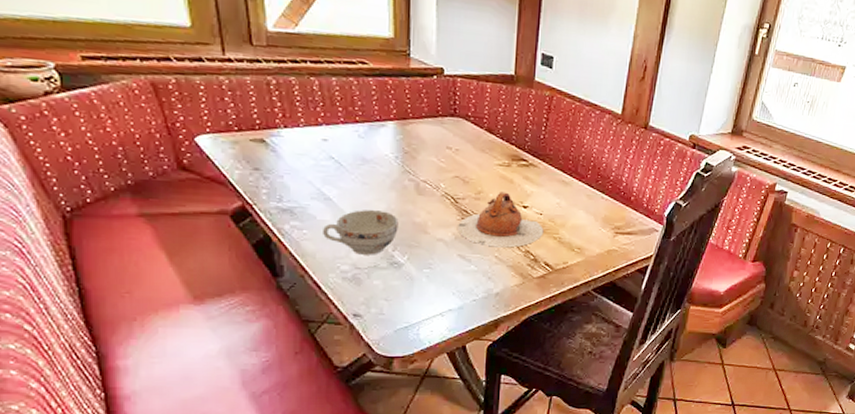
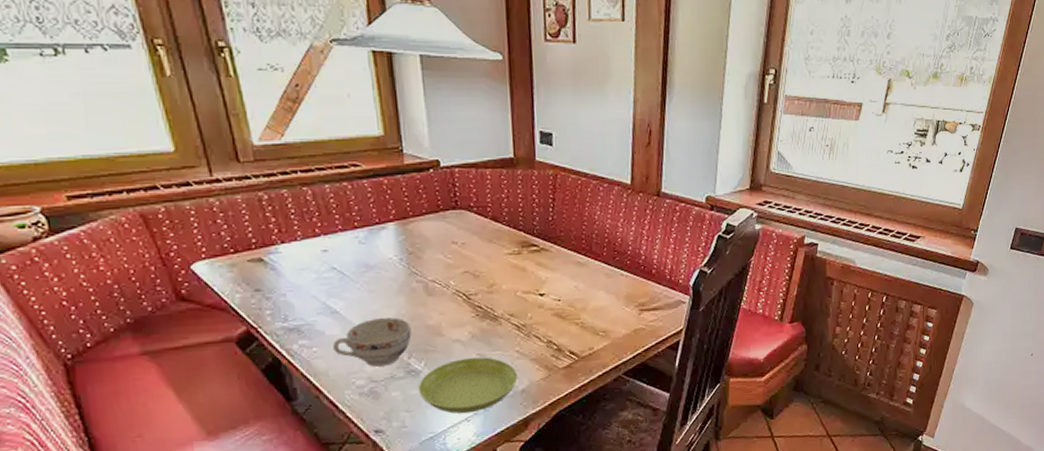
saucer: none [398,257,494,309] -> present [418,357,518,414]
teapot: present [458,192,544,248] -> none [473,281,564,341]

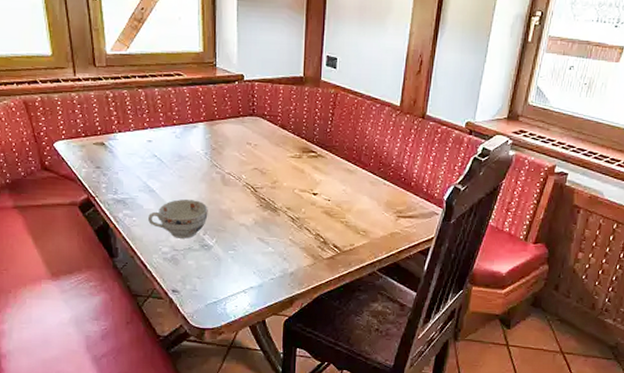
saucer: present [418,357,518,414] -> none [208,240,289,287]

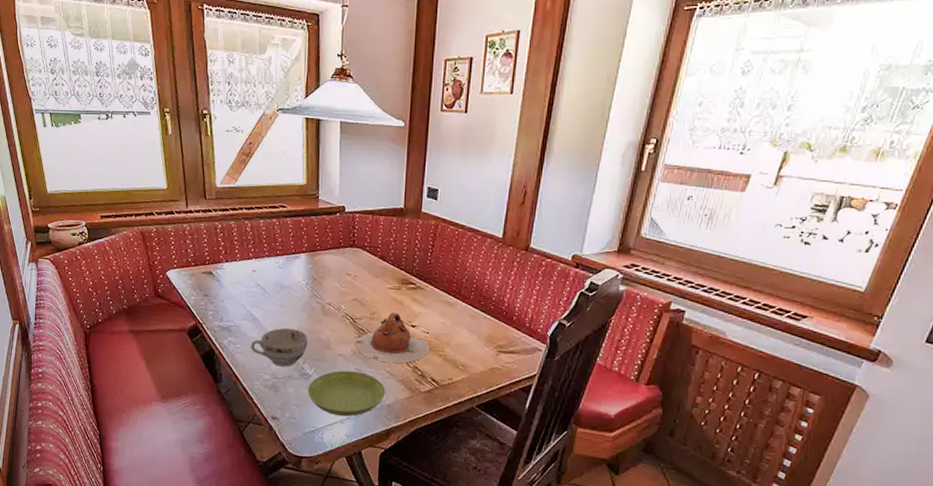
saucer: none [208,240,289,287] -> present [307,370,386,417]
teapot: none [257,181,332,231] -> present [356,312,430,363]

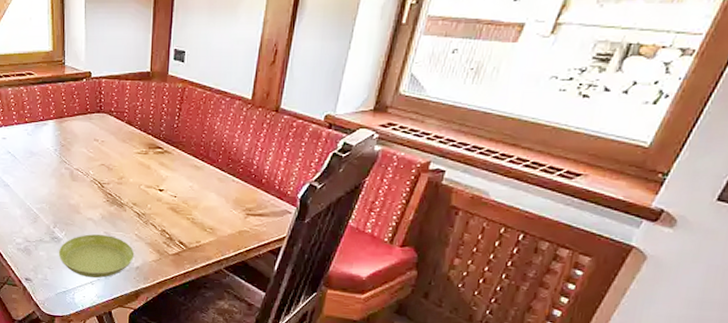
teacup: present [251,328,308,367] -> none [4,194,58,231]
teapot: present [356,312,430,363] -> none [104,177,178,227]

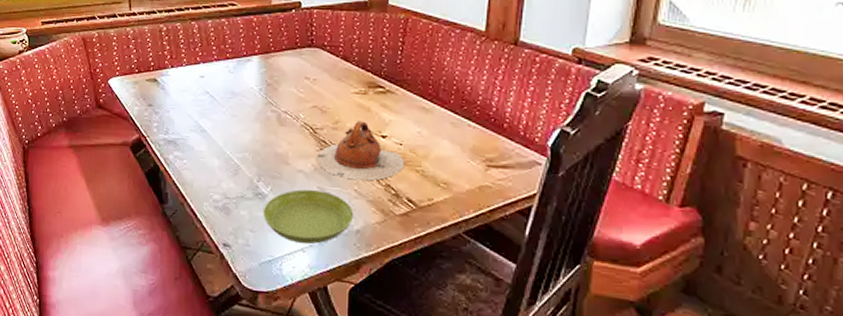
teapot: none [104,177,178,227] -> present [317,121,405,181]

